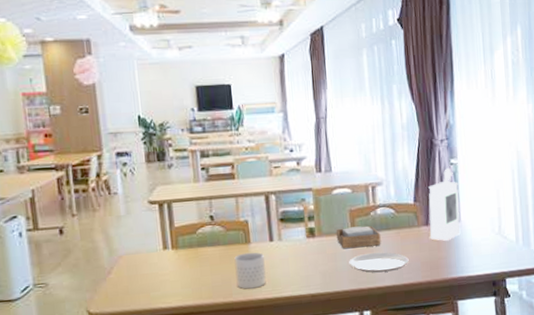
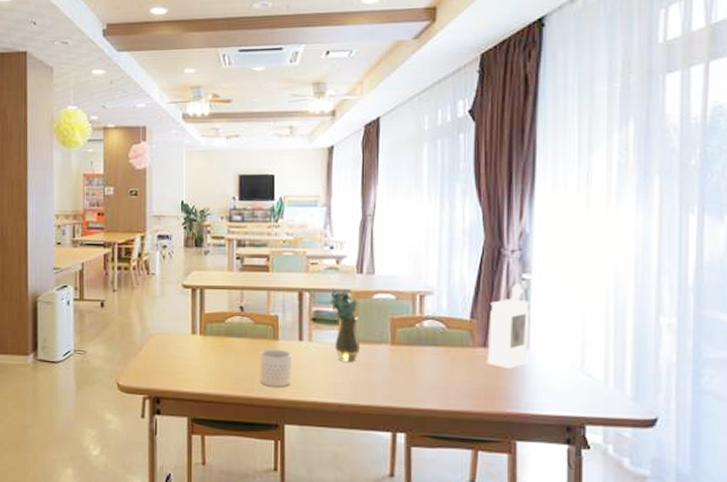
vase: none [295,188,326,255] -> present [330,288,361,362]
napkin holder: present [336,225,381,249] -> none [373,337,425,362]
plate: present [349,252,409,273] -> none [385,369,458,393]

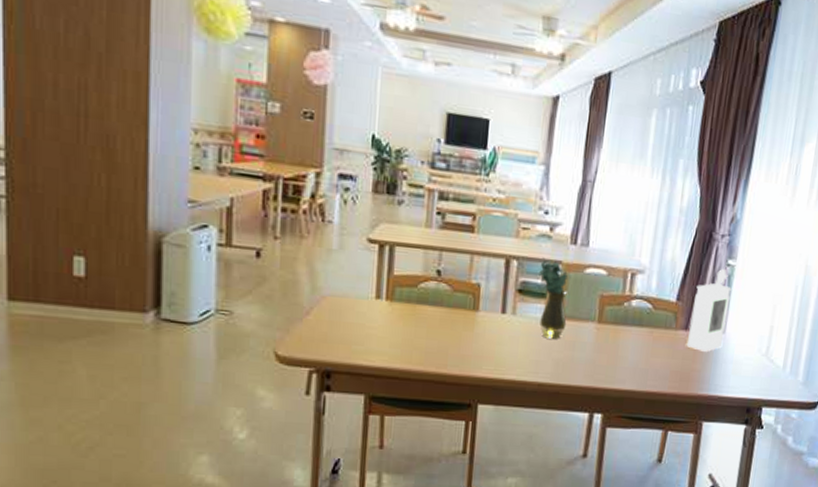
mug: present [260,349,291,387] -> none [454,320,492,364]

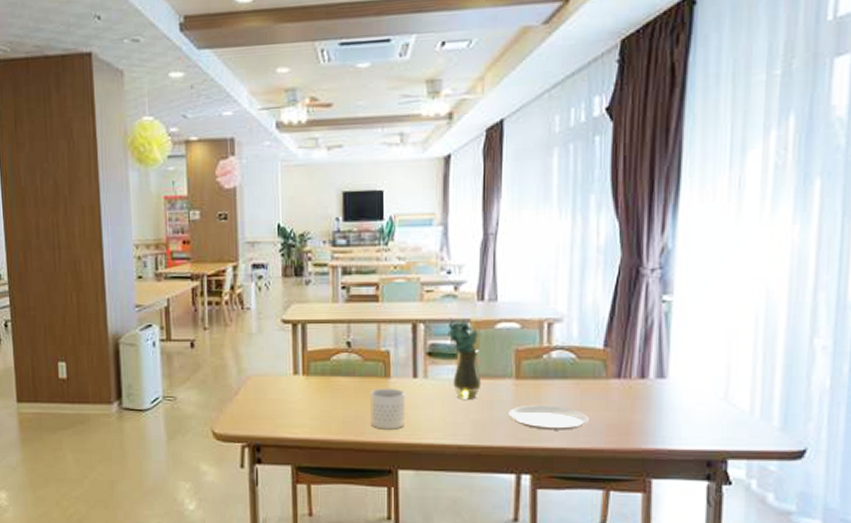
mug: none [454,320,492,364] -> present [370,388,405,430]
plate: none [588,348,657,374] -> present [508,405,589,430]
tissue box: present [686,268,732,352] -> none [621,305,671,400]

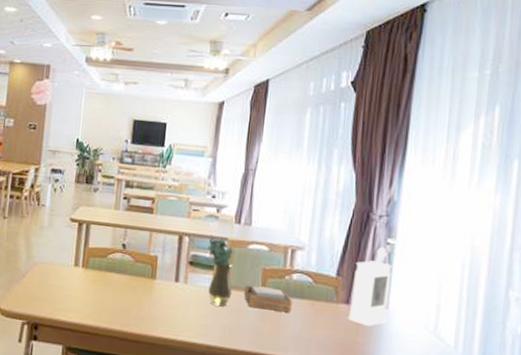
mug: present [370,388,405,430] -> none [135,287,167,325]
napkin holder: none [495,371,554,397] -> present [244,285,292,313]
plate: present [508,405,589,430] -> none [252,317,320,344]
tissue box: none [621,305,671,400] -> present [348,246,393,326]

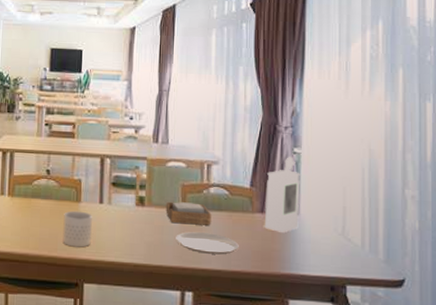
mug: none [135,287,167,325] -> present [62,210,92,248]
vase: present [207,234,233,307] -> none [128,155,155,225]
plate: none [252,317,320,344] -> present [176,232,239,255]

